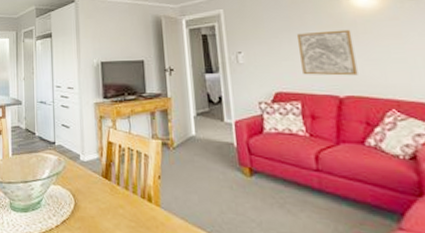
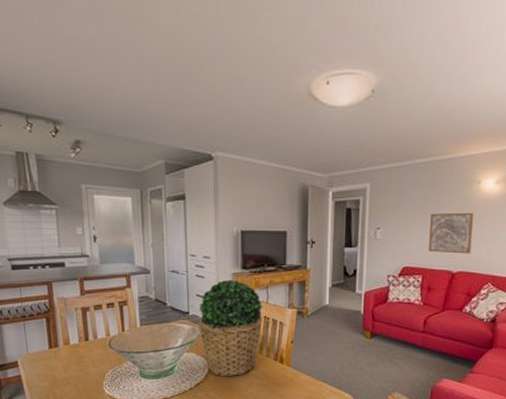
potted plant: none [64,109,126,215] -> present [199,279,263,377]

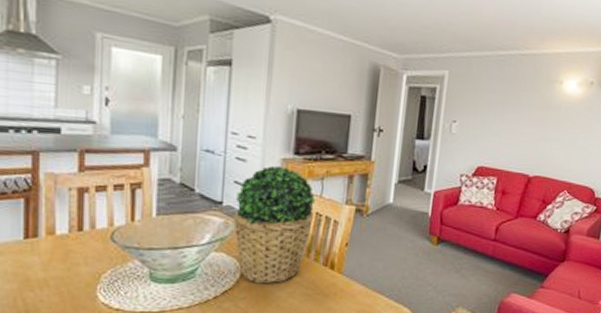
wall art: present [428,212,474,254] -> none [506,110,555,158]

